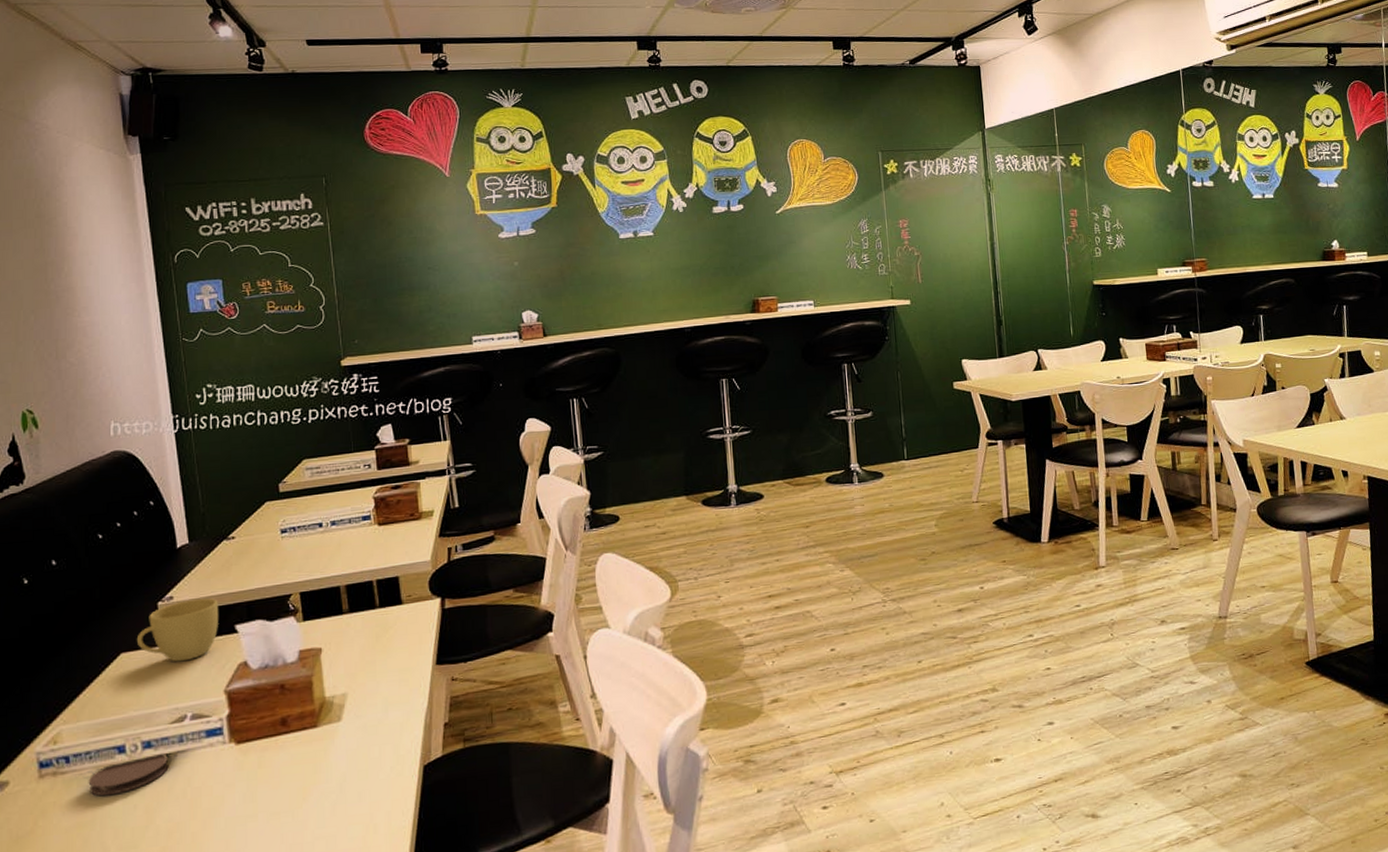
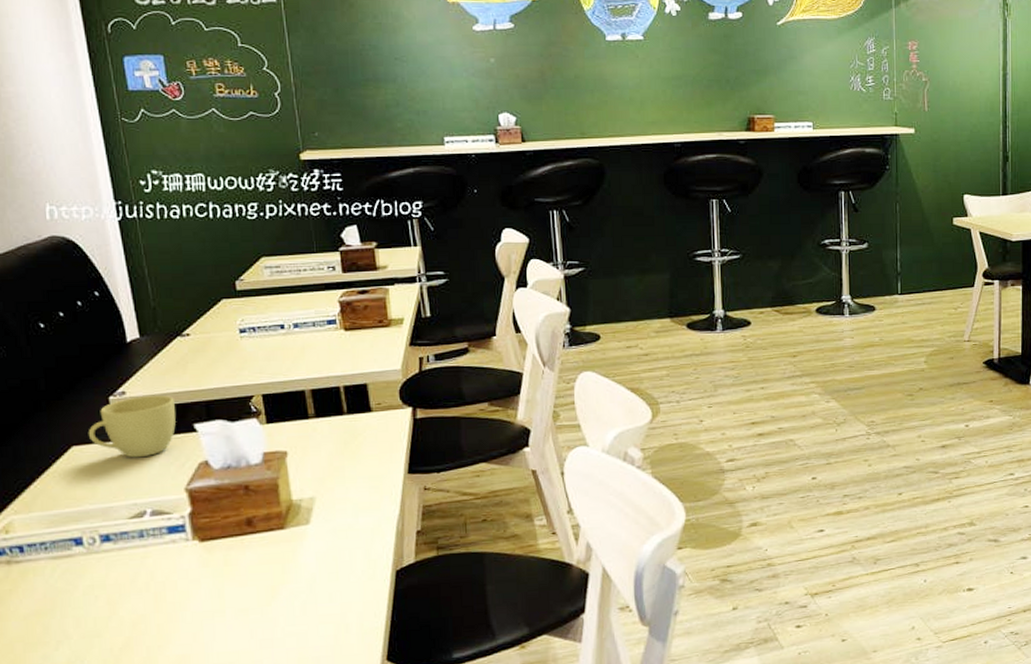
coaster: present [88,754,169,796] -> none [45,548,130,586]

